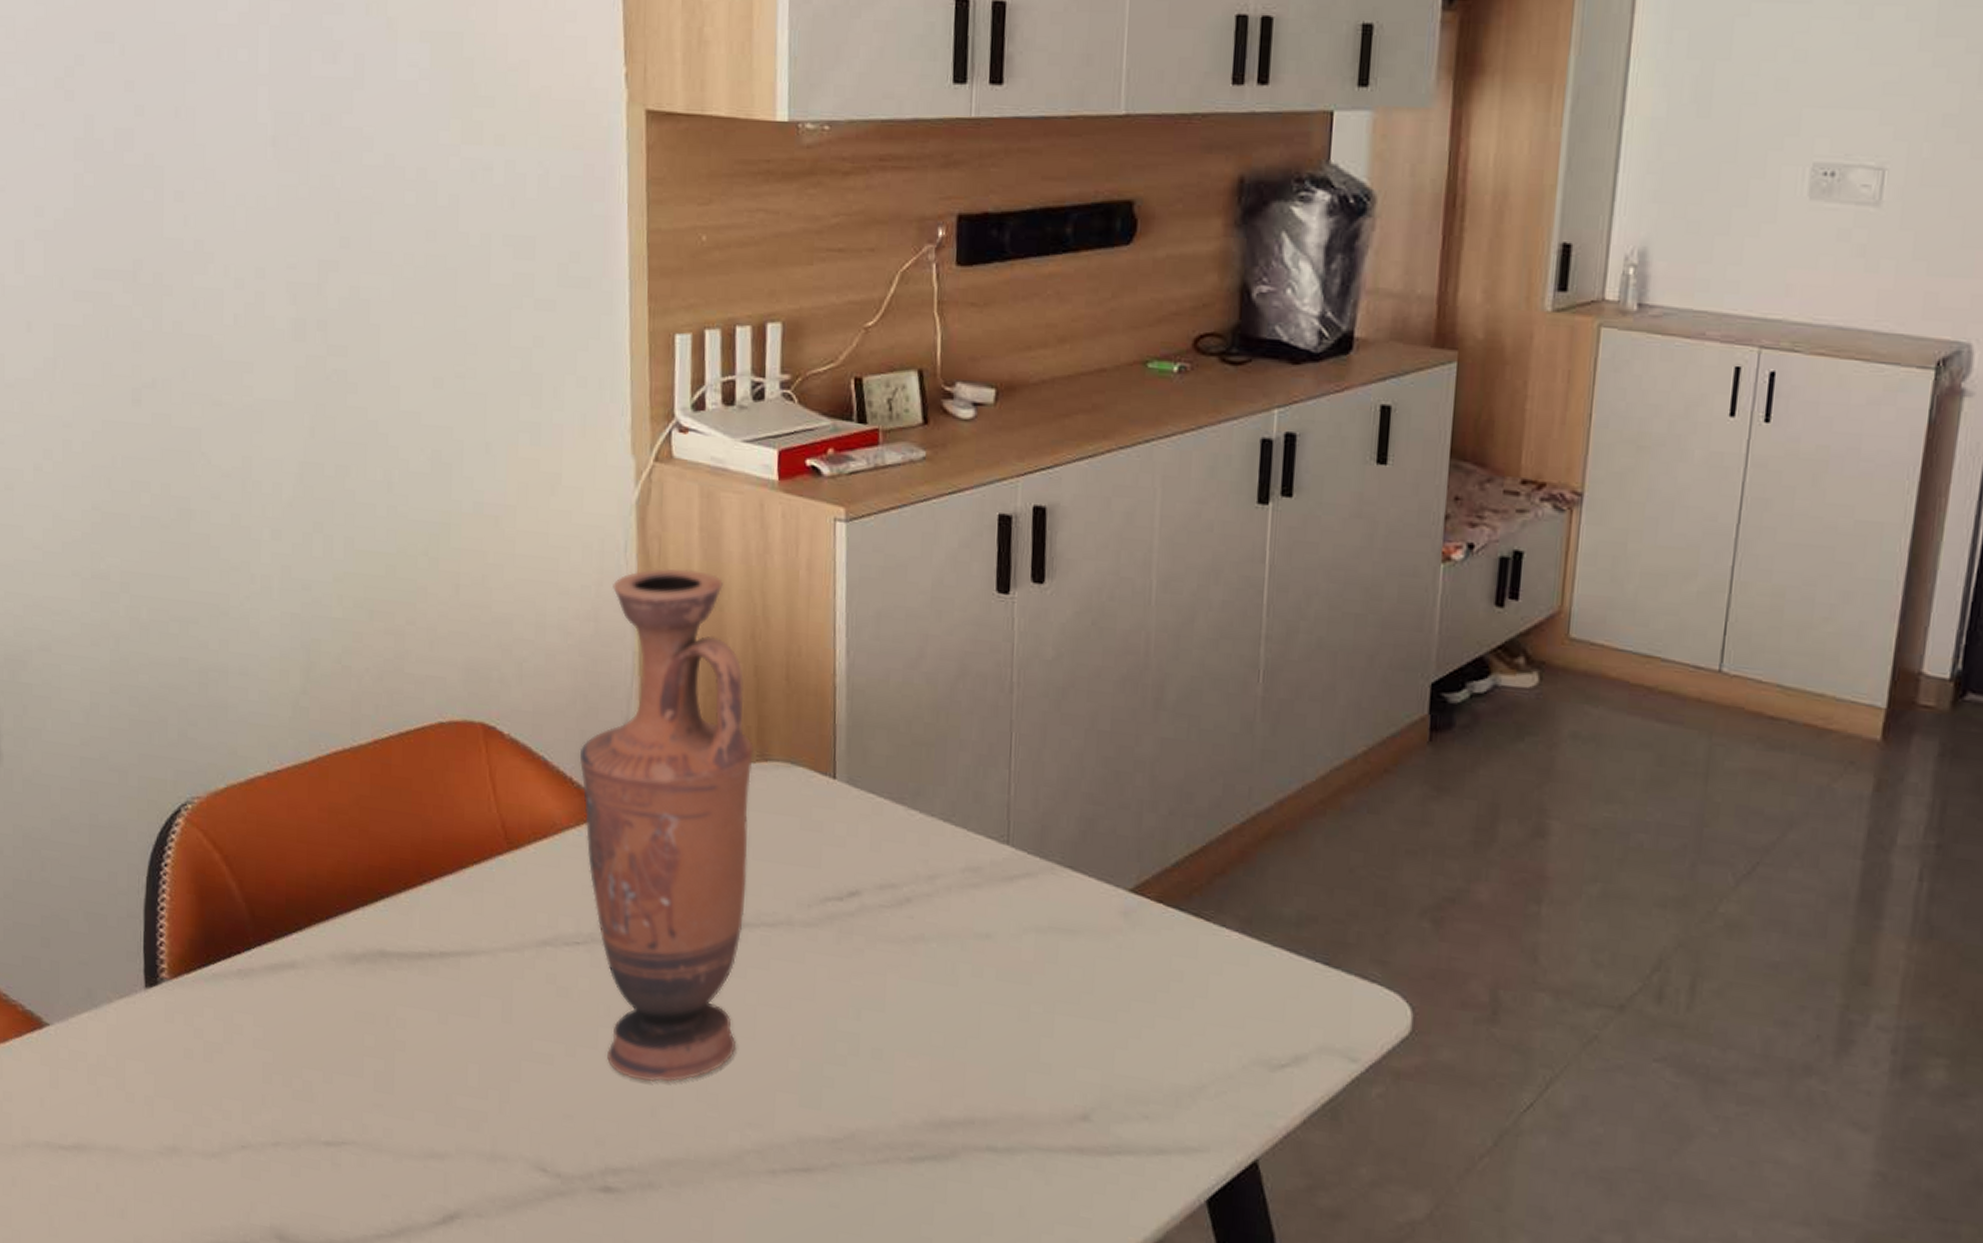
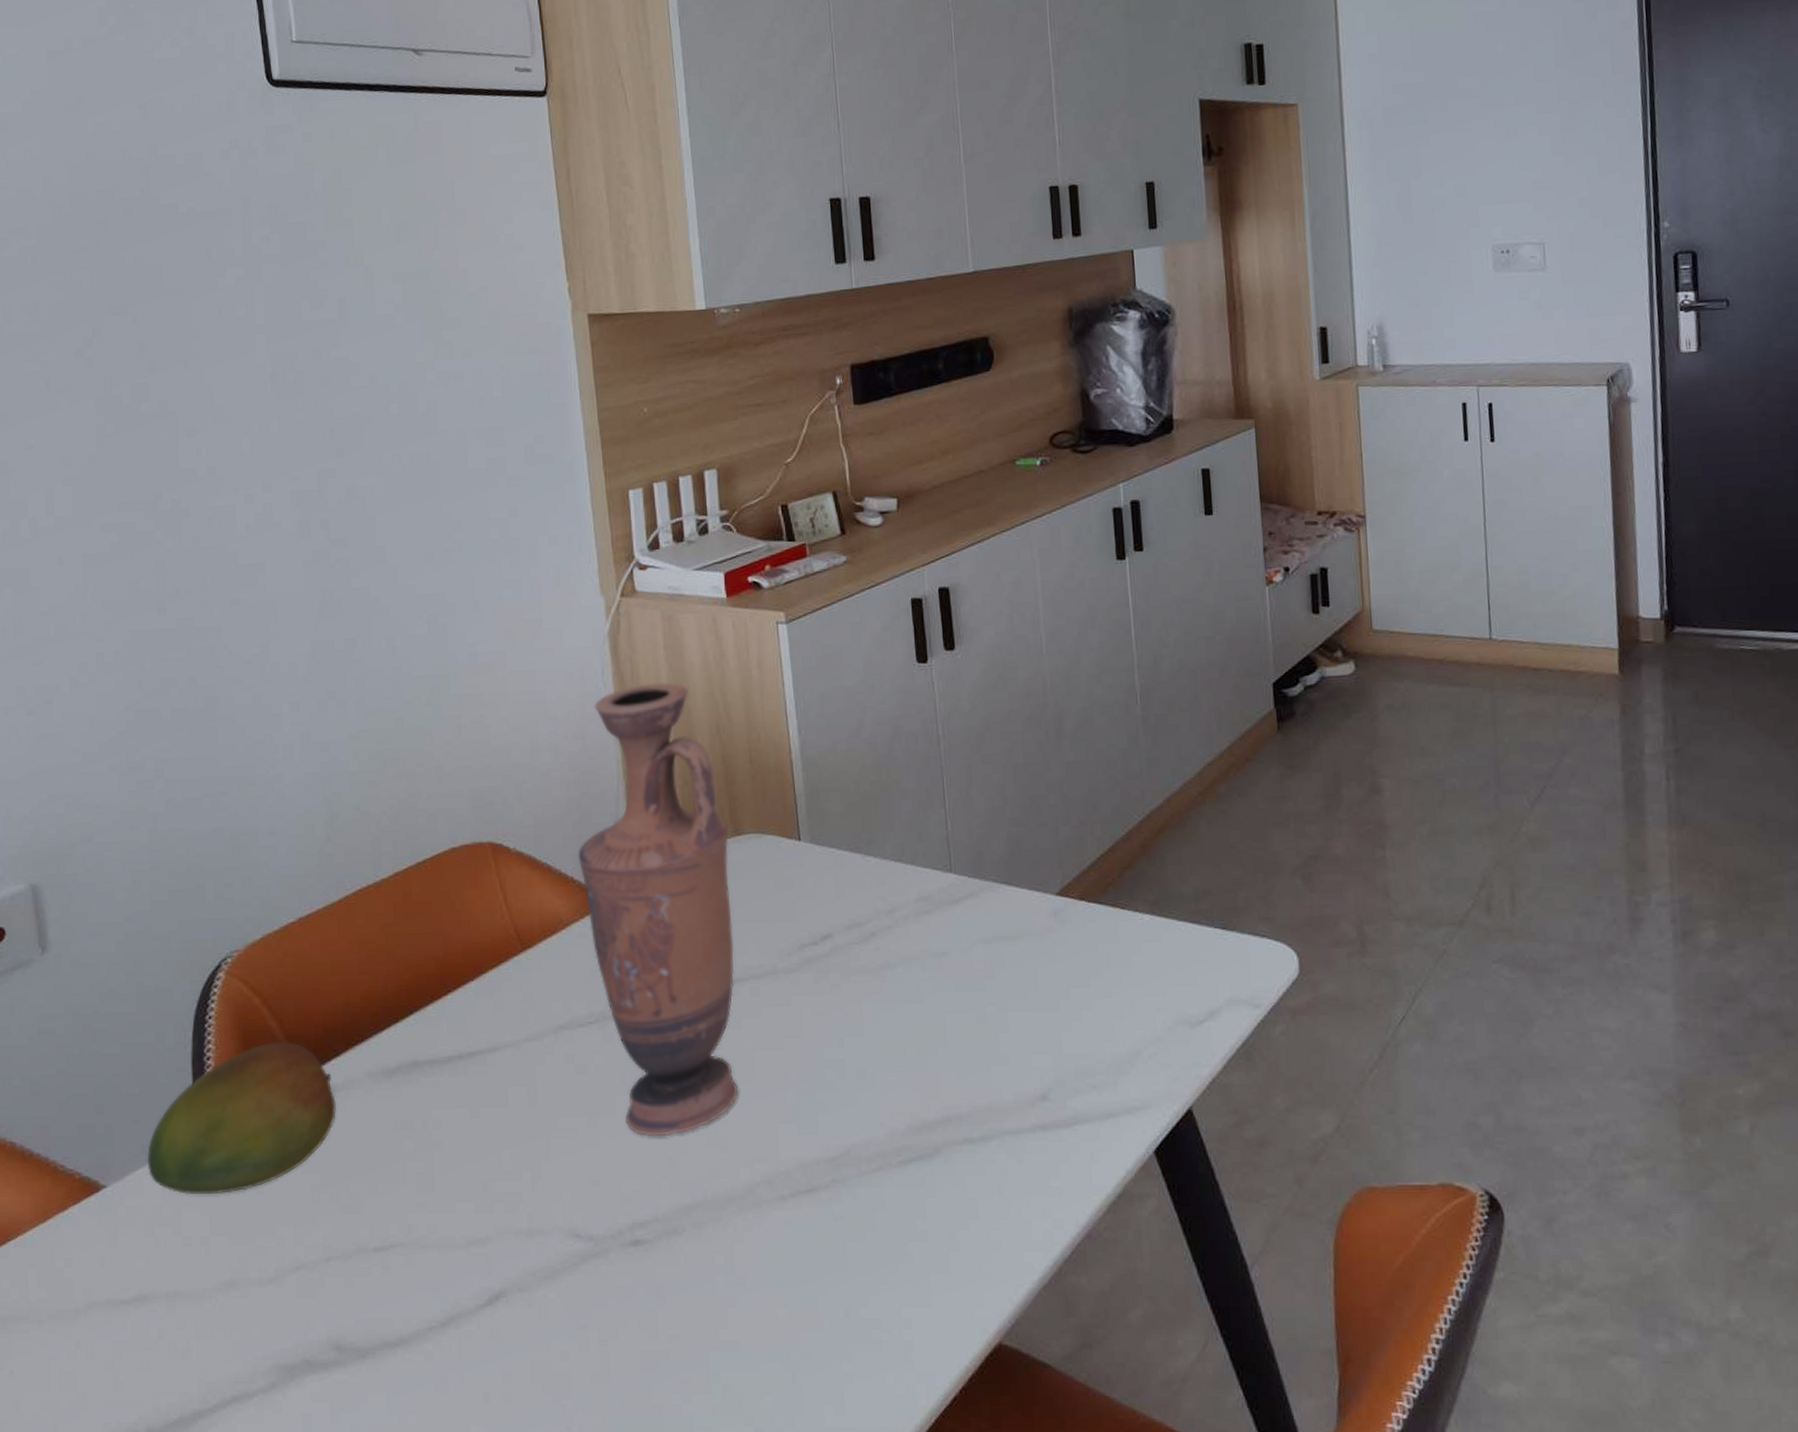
fruit: none [92,902,295,1056] -> present [146,1042,337,1195]

